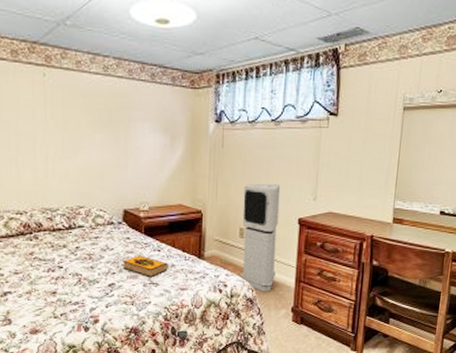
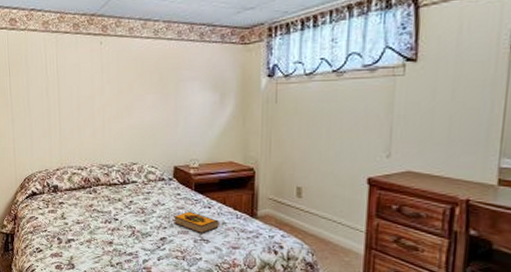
air purifier: present [241,184,281,292] -> none [299,140,345,257]

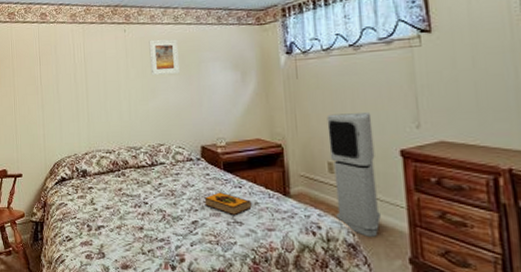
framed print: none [126,54,157,93] -> present [149,39,179,76]
air purifier: none [299,140,345,257] -> present [327,113,381,237]

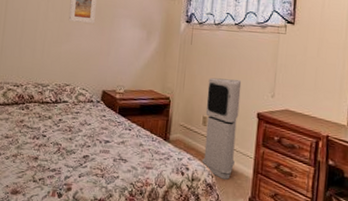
hardback book: present [204,192,252,216] -> none [97,132,137,154]

